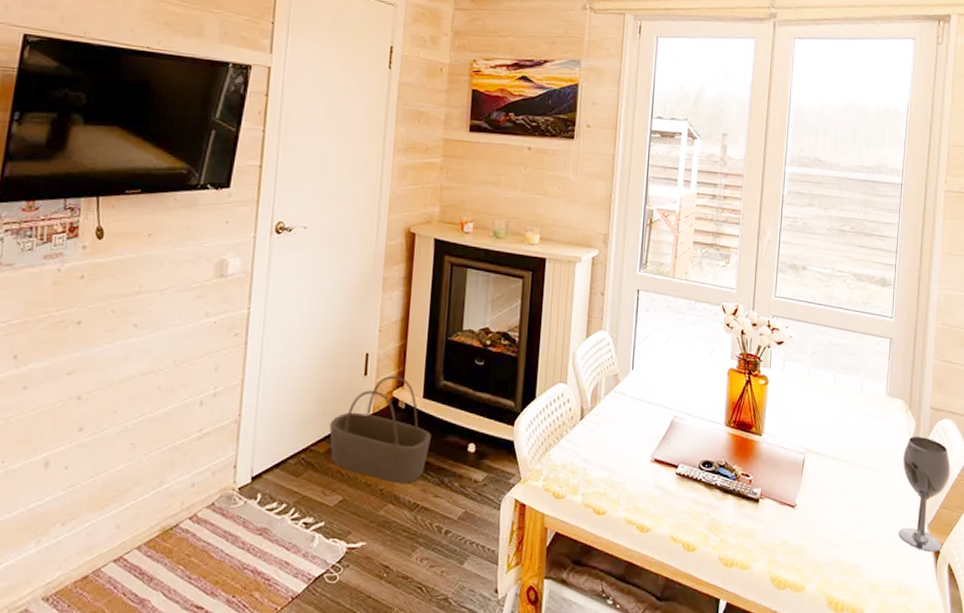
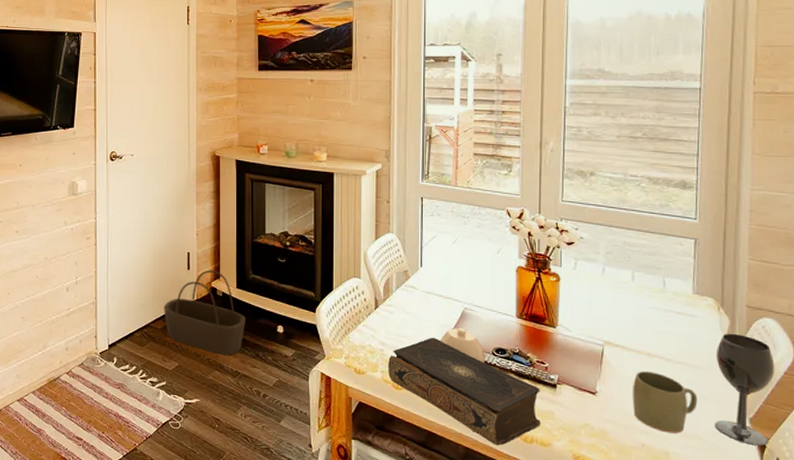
book: none [589,451,743,573] -> present [388,337,541,446]
sugar bowl: none [646,439,692,479] -> present [440,327,486,363]
mug: none [828,480,885,545] -> present [632,371,698,434]

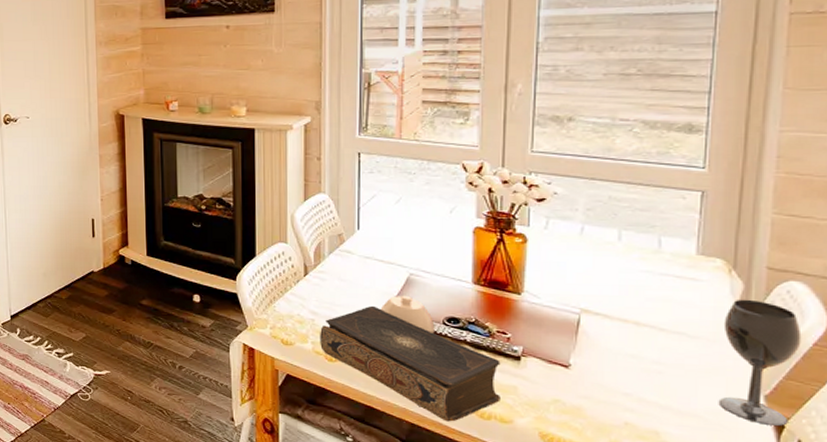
basket: present [164,270,245,355] -> none [68,237,158,326]
mug: present [632,371,698,434] -> none [614,342,698,411]

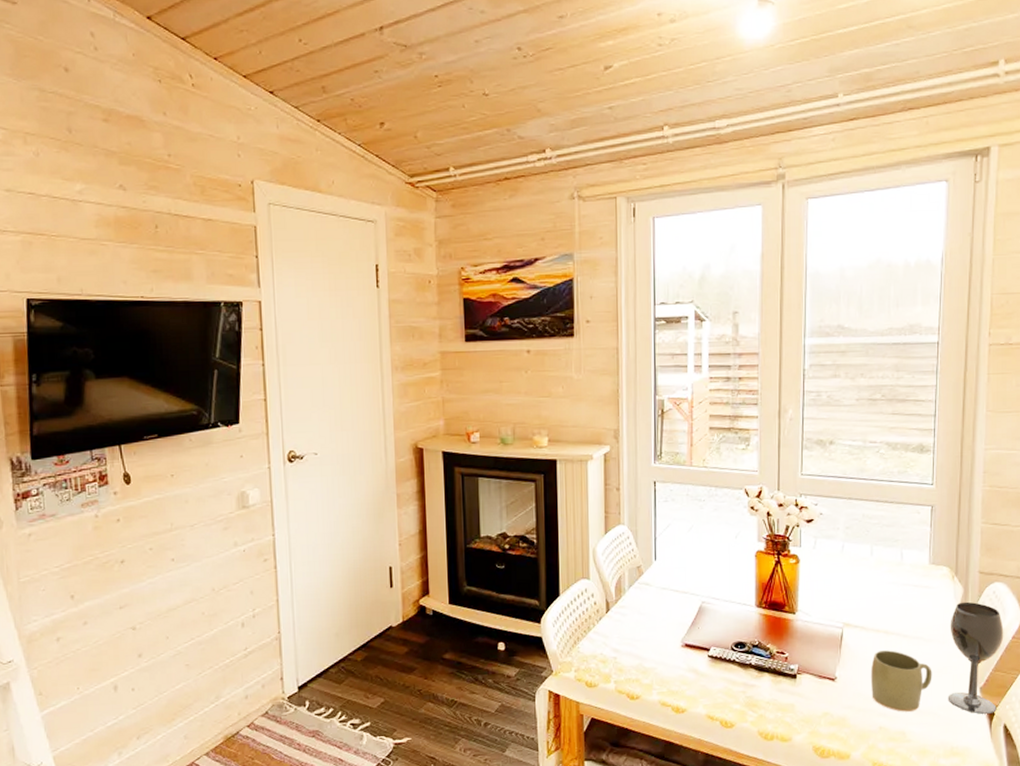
book: present [320,305,501,422] -> none [622,637,781,747]
sugar bowl: present [380,295,435,333] -> none [676,623,725,660]
mug: none [614,342,698,411] -> present [870,650,933,712]

